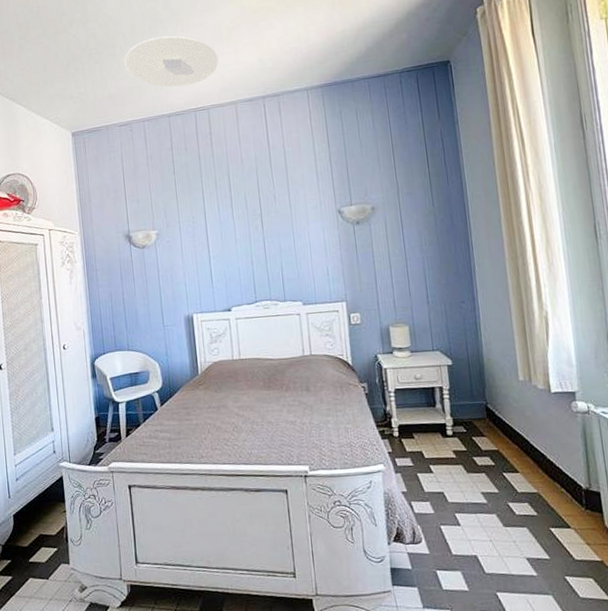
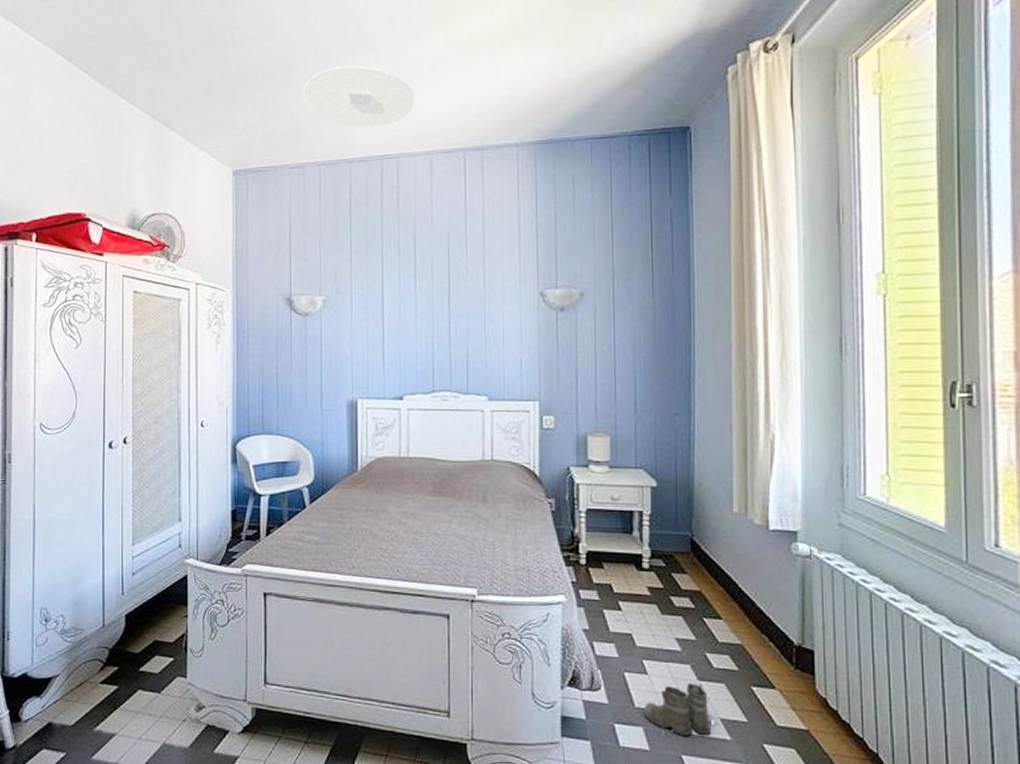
boots: none [460,529,524,575] -> present [643,682,718,736]

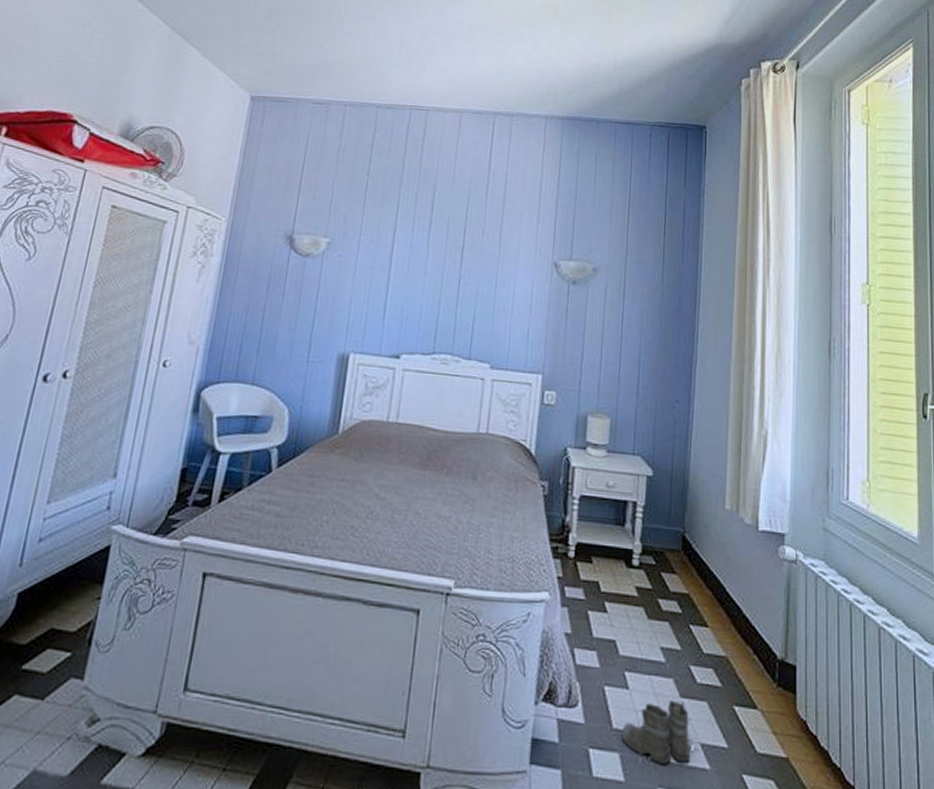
ceiling light: present [303,65,415,127] -> none [339,14,453,78]

